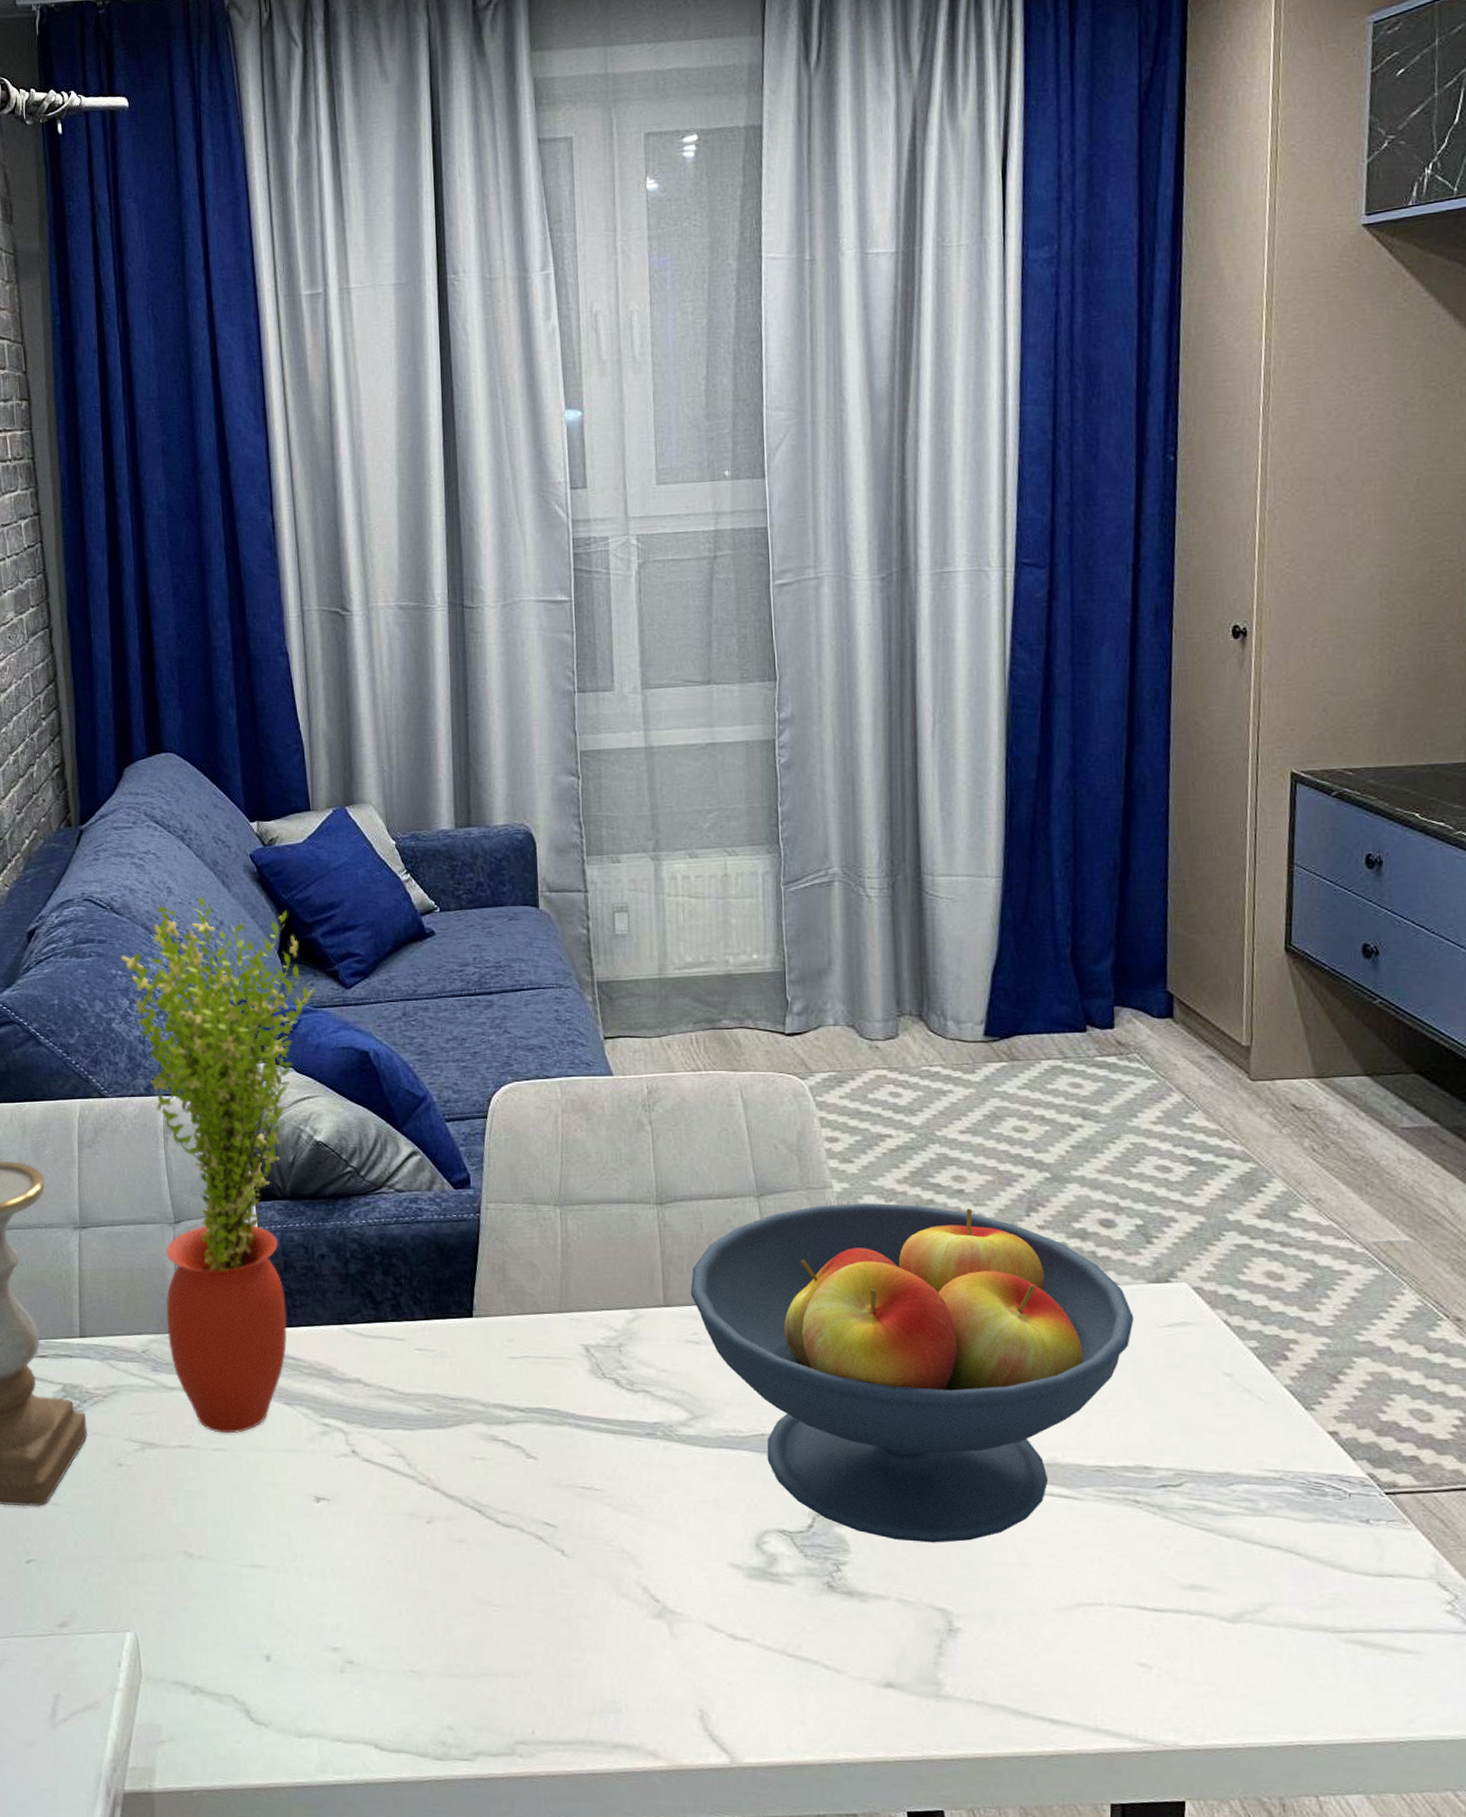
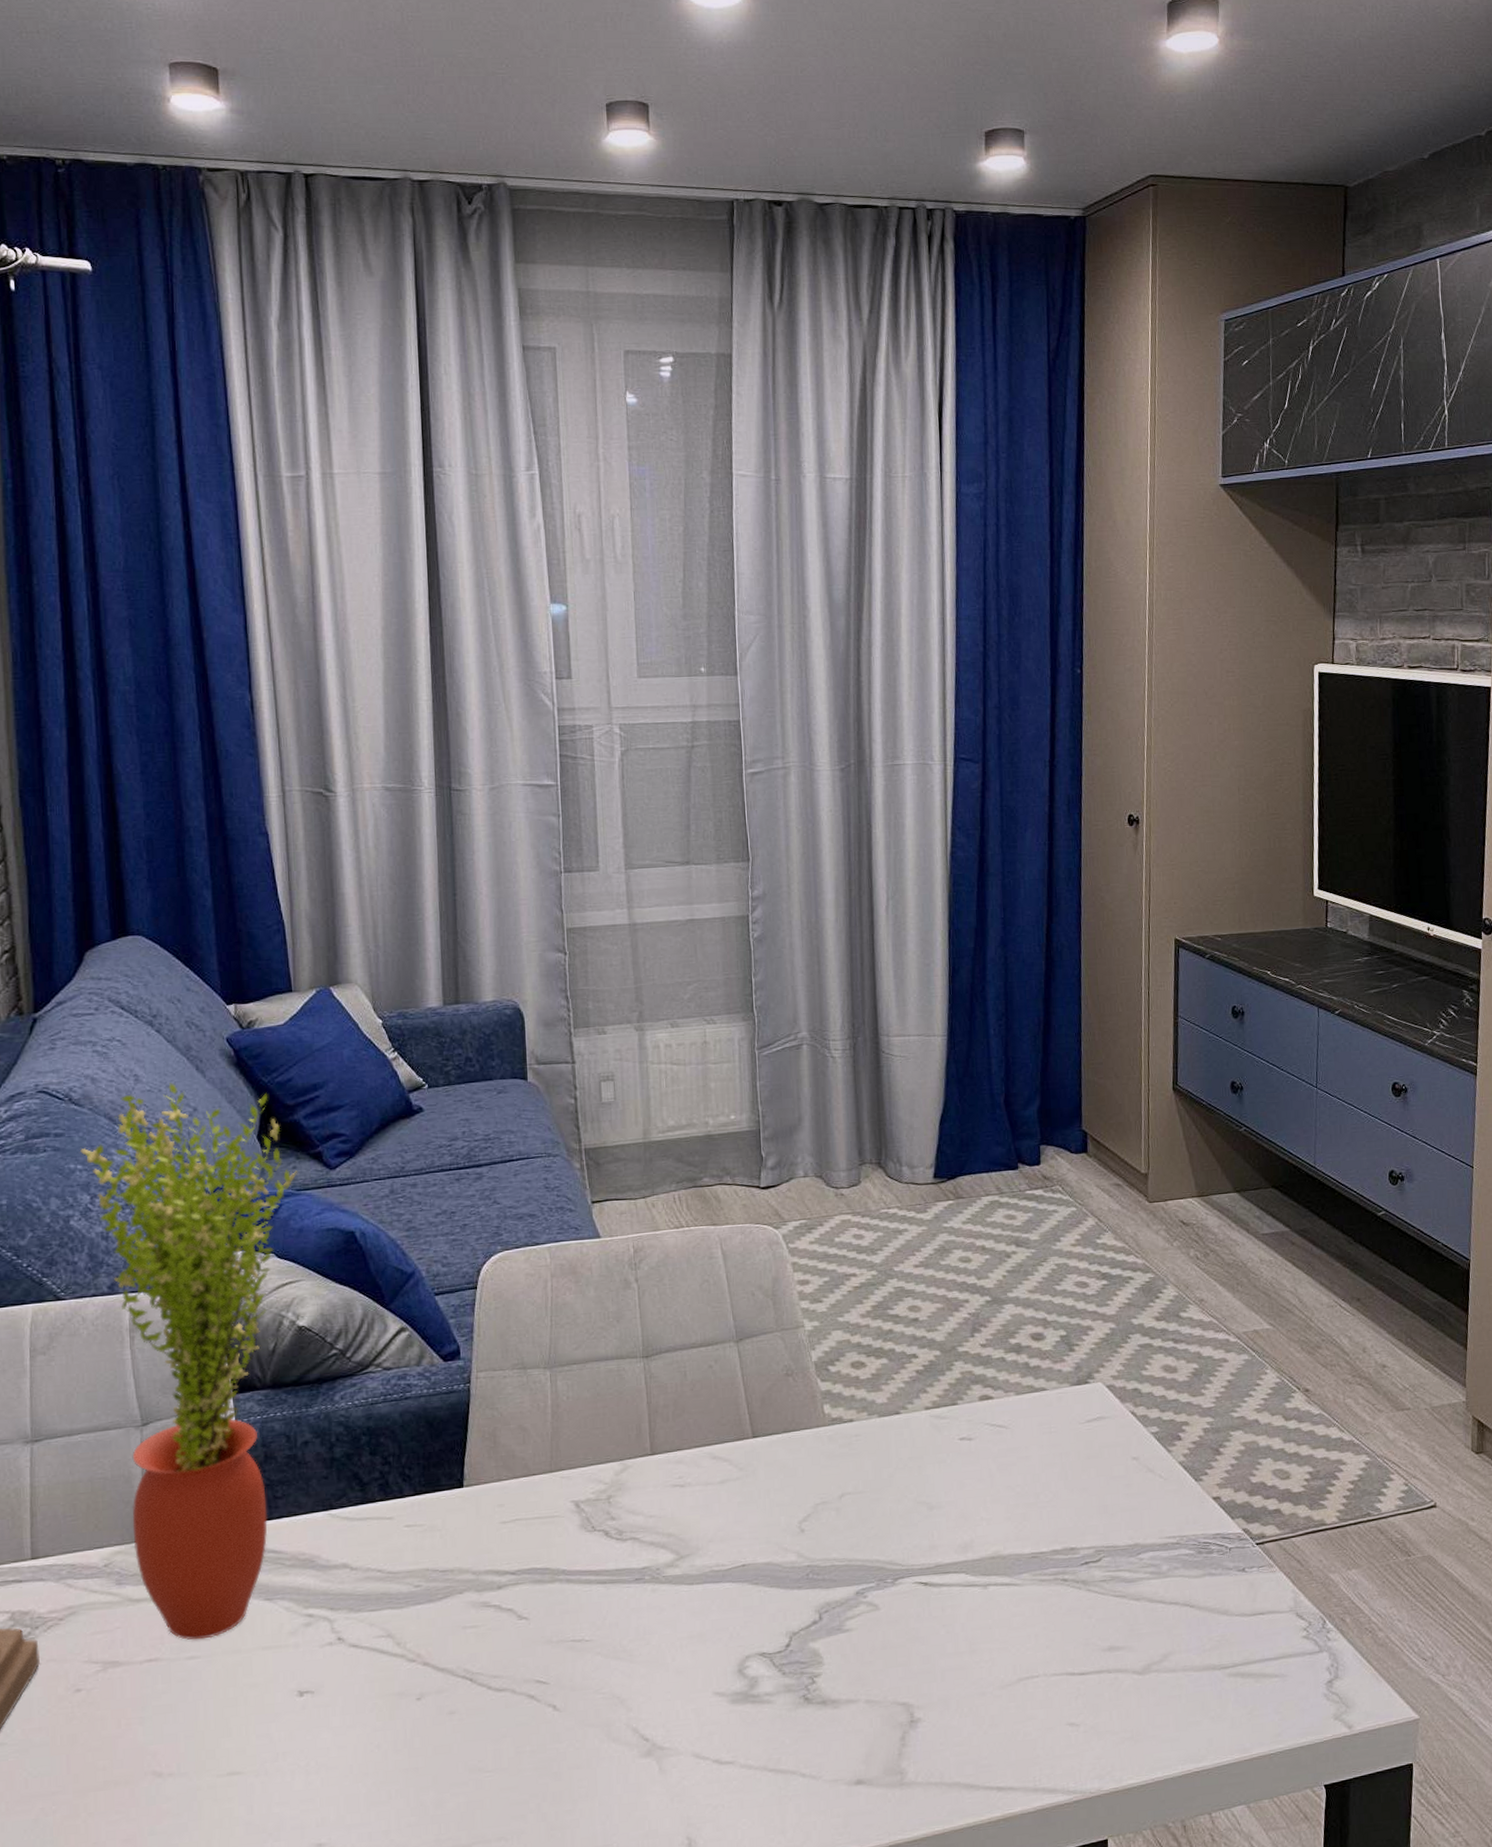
fruit bowl: present [690,1203,1134,1543] -> none [675,1334,1060,1646]

